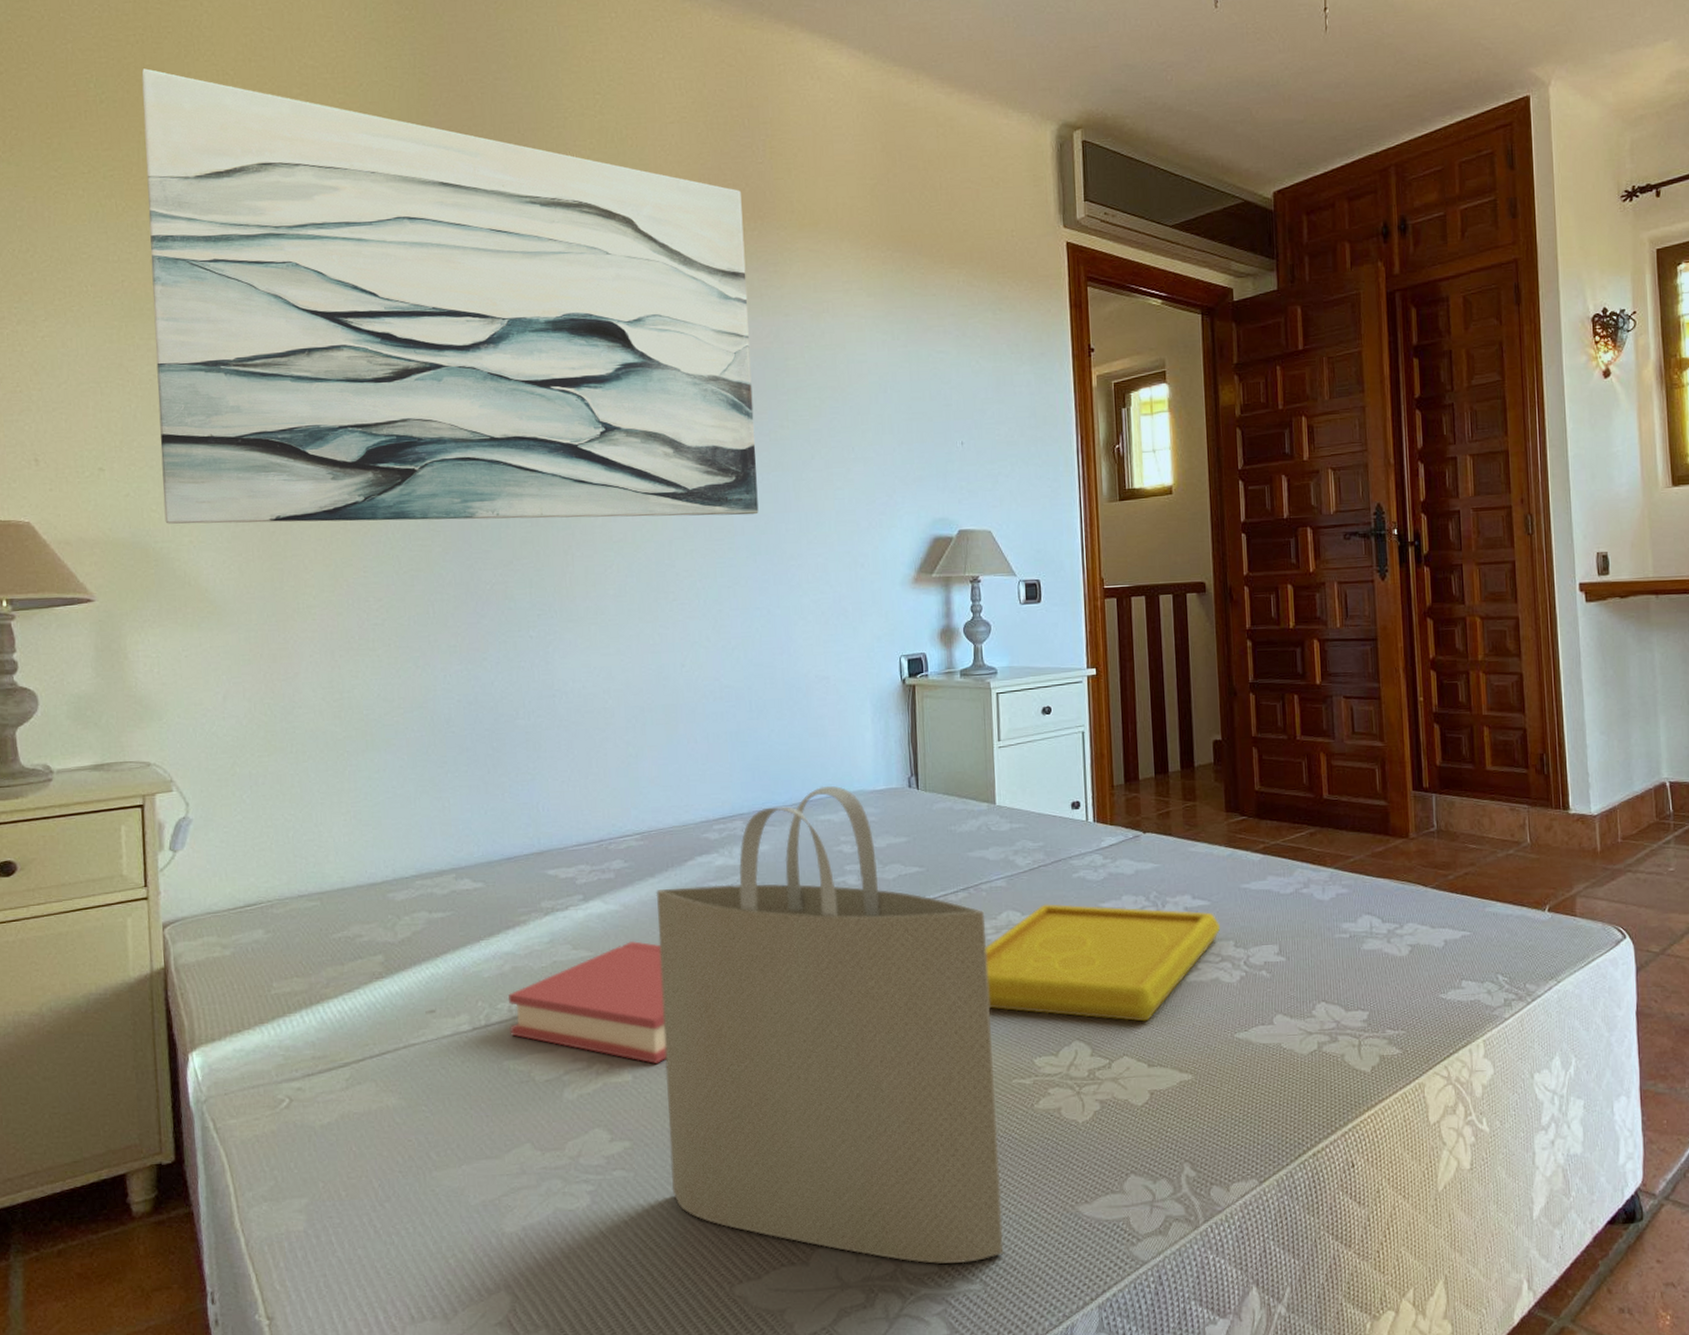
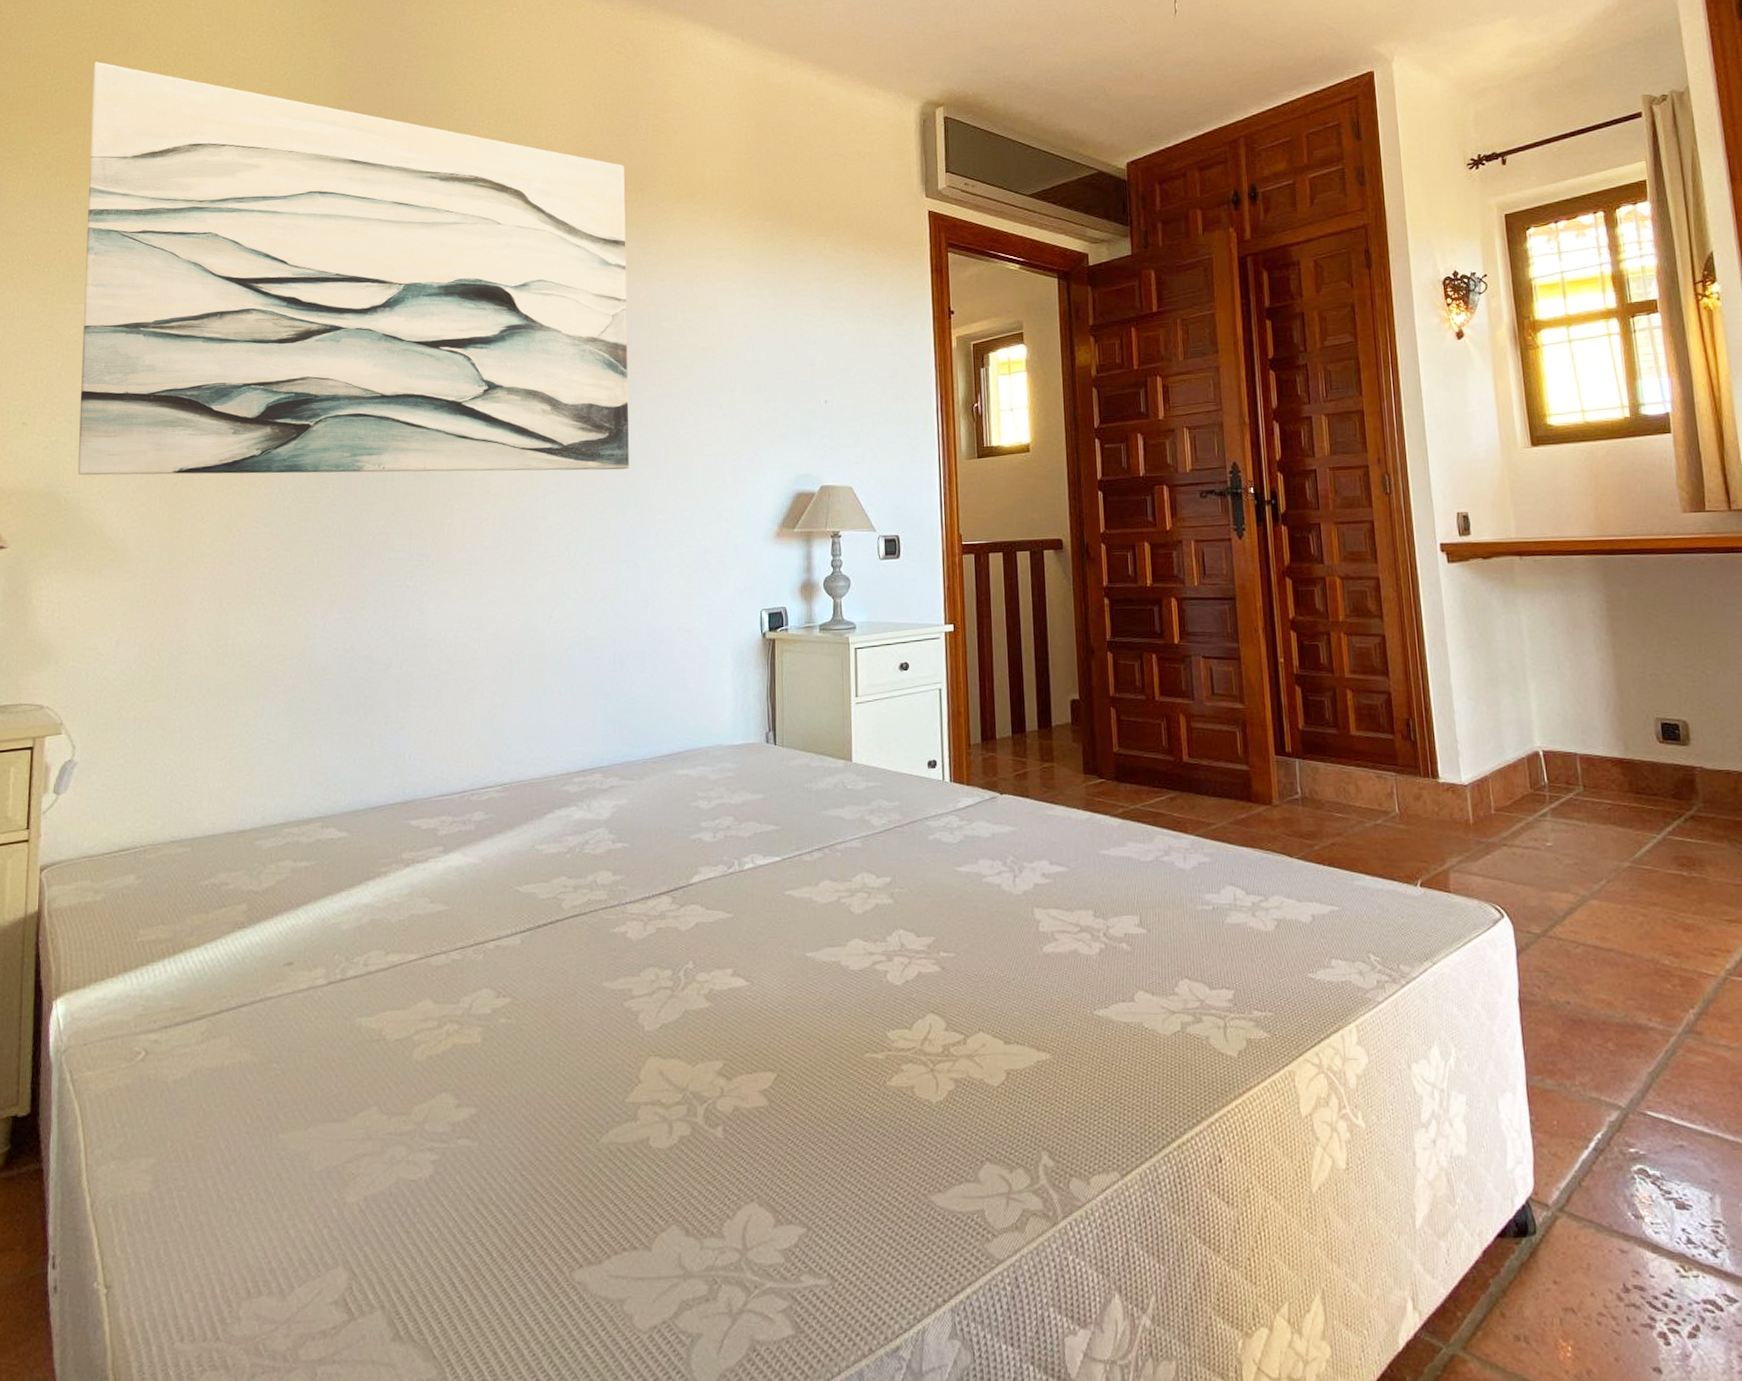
hardback book: present [509,940,667,1064] -> none [364,895,517,1025]
tote bag: present [655,786,1004,1264] -> none [514,739,853,1255]
serving tray: present [986,904,1221,1022] -> none [840,866,1079,995]

